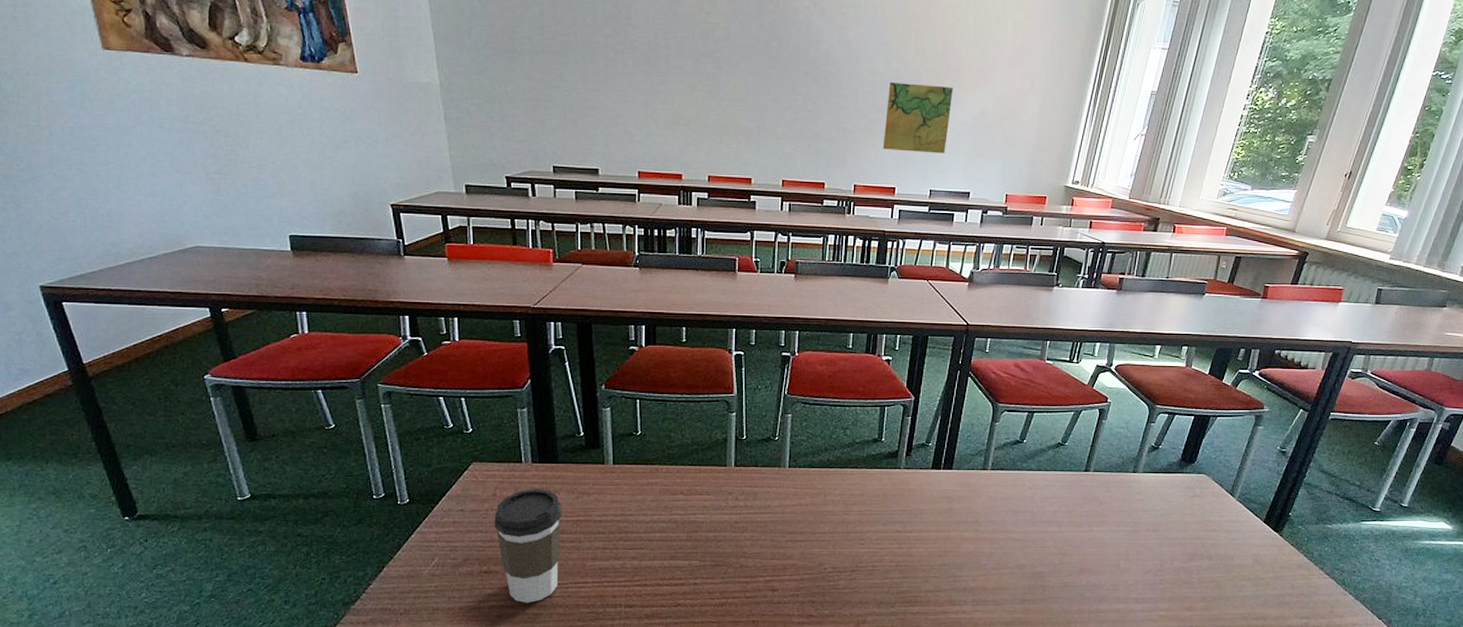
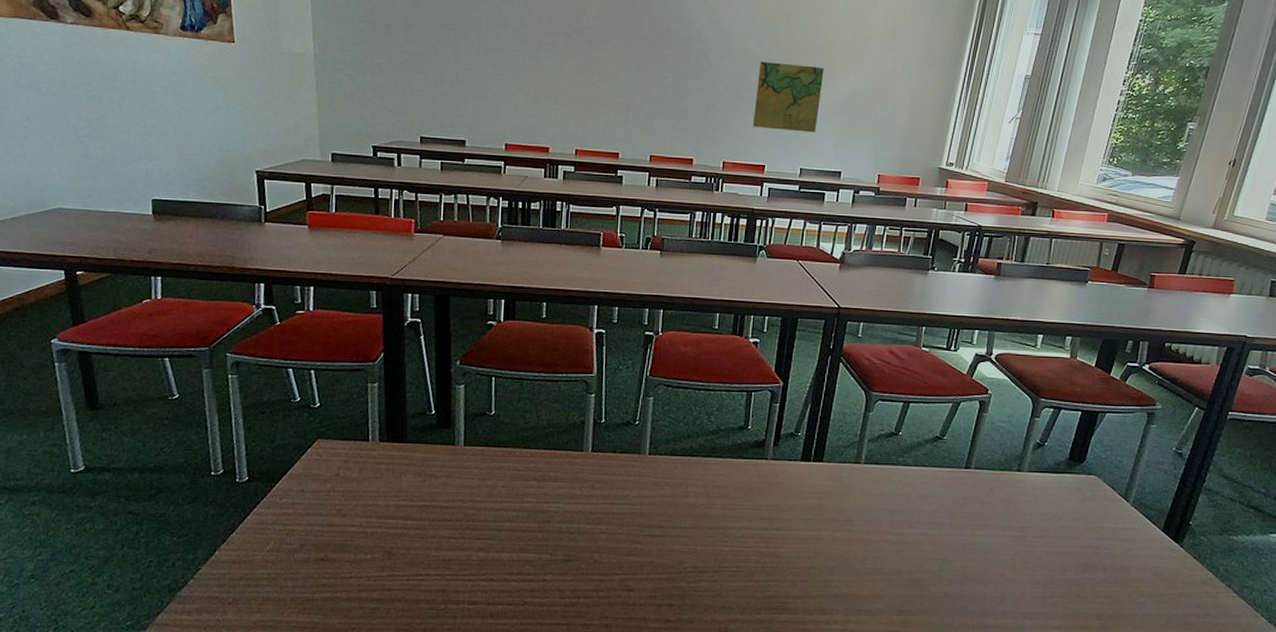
coffee cup: present [494,489,562,603] -> none [335,469,408,596]

